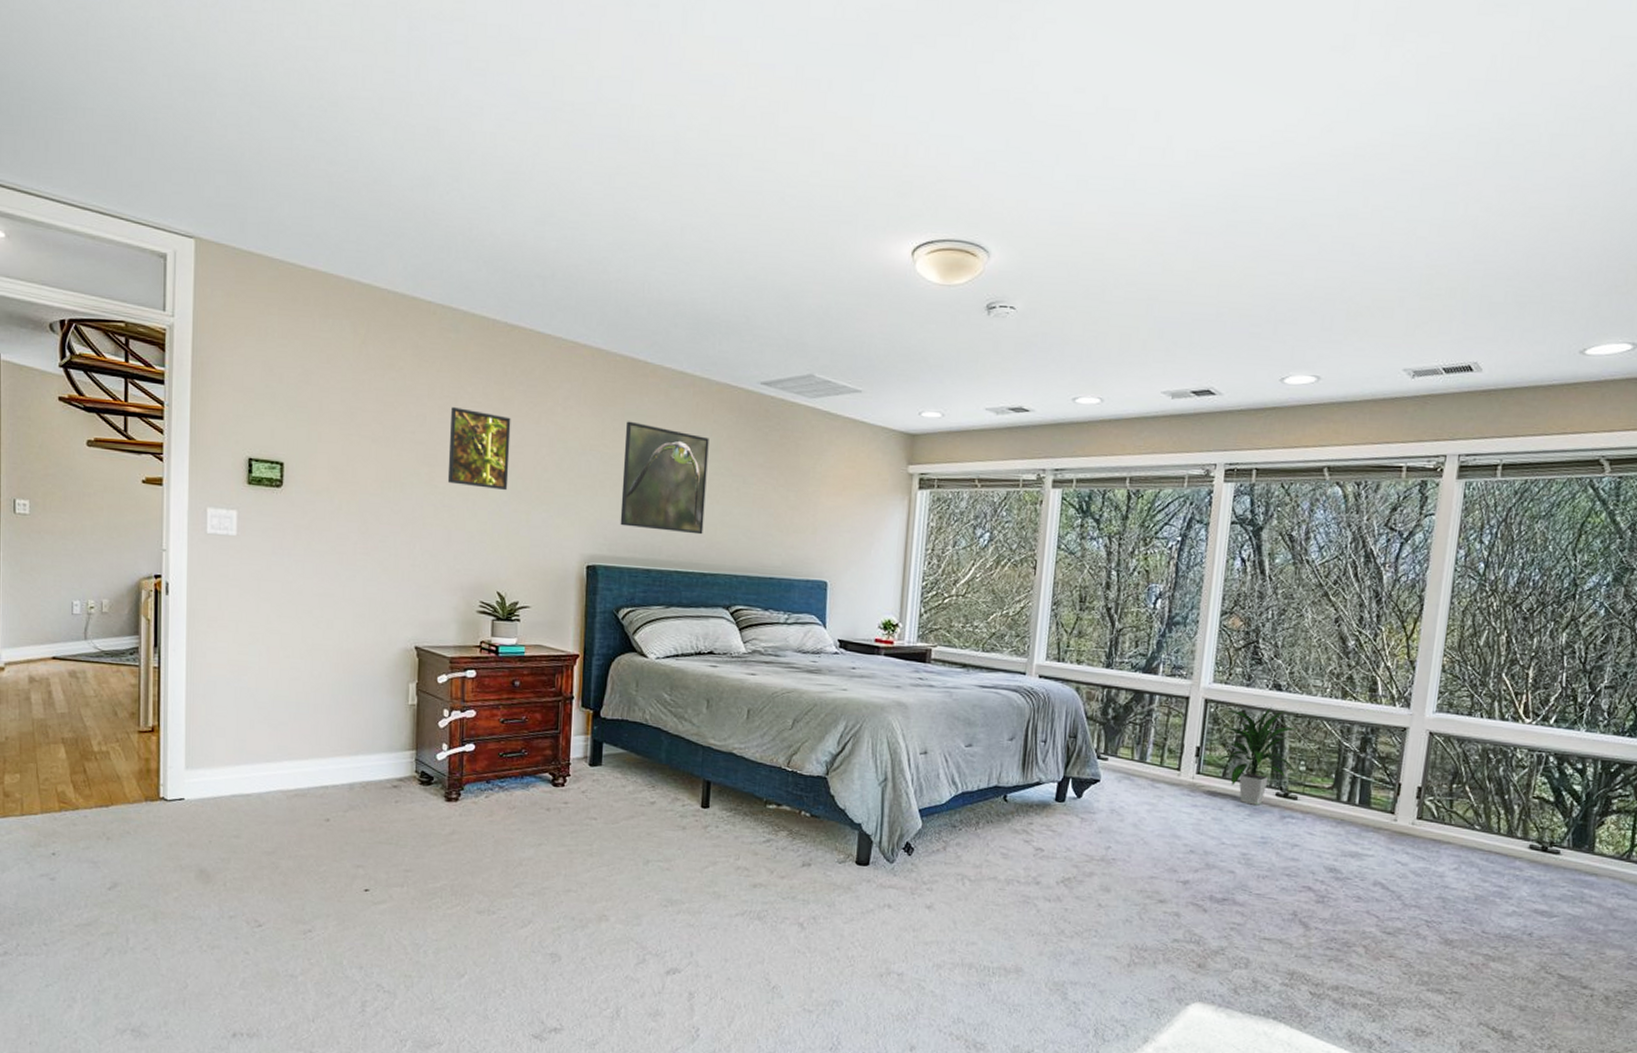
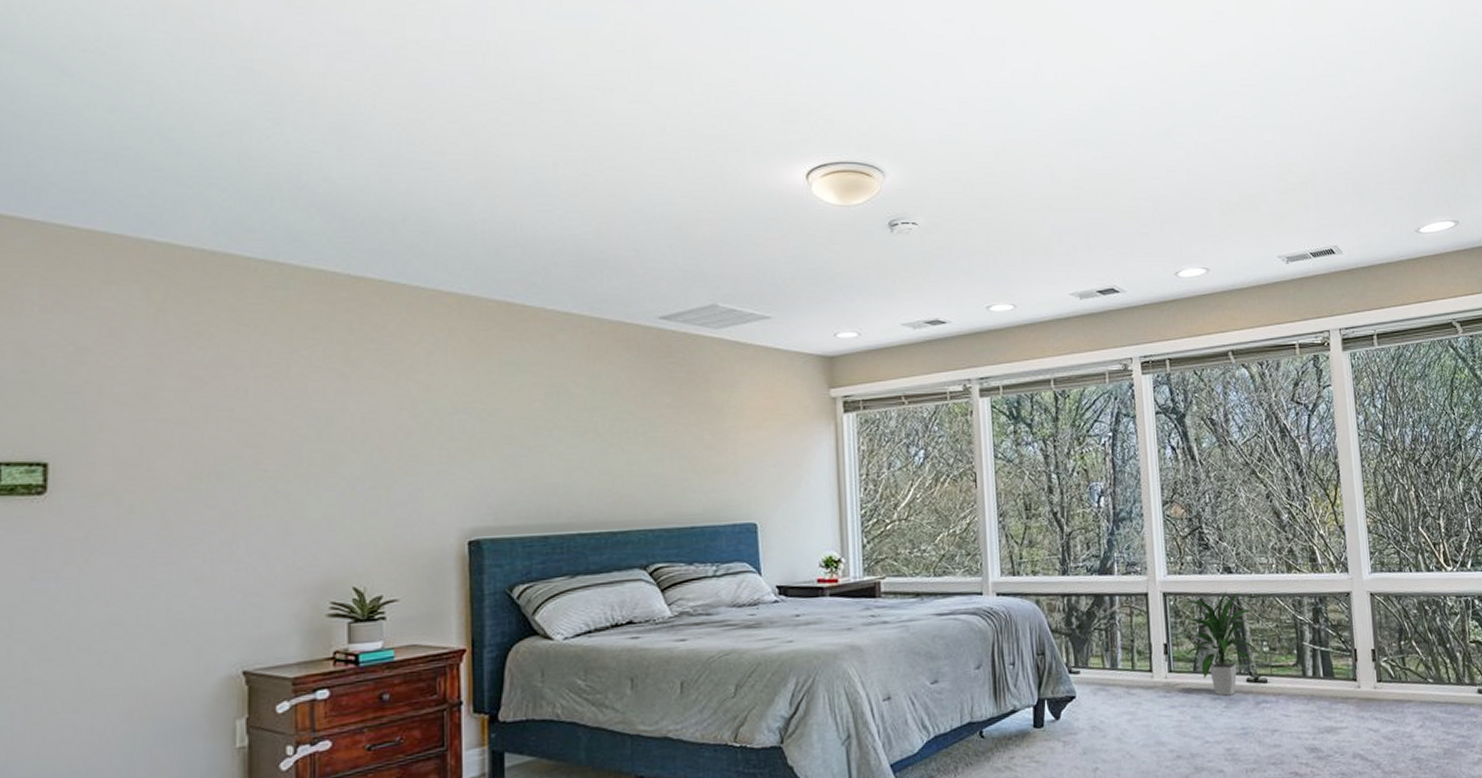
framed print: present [447,407,511,491] -> none [280,375,361,466]
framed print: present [620,421,709,535] -> none [505,371,608,490]

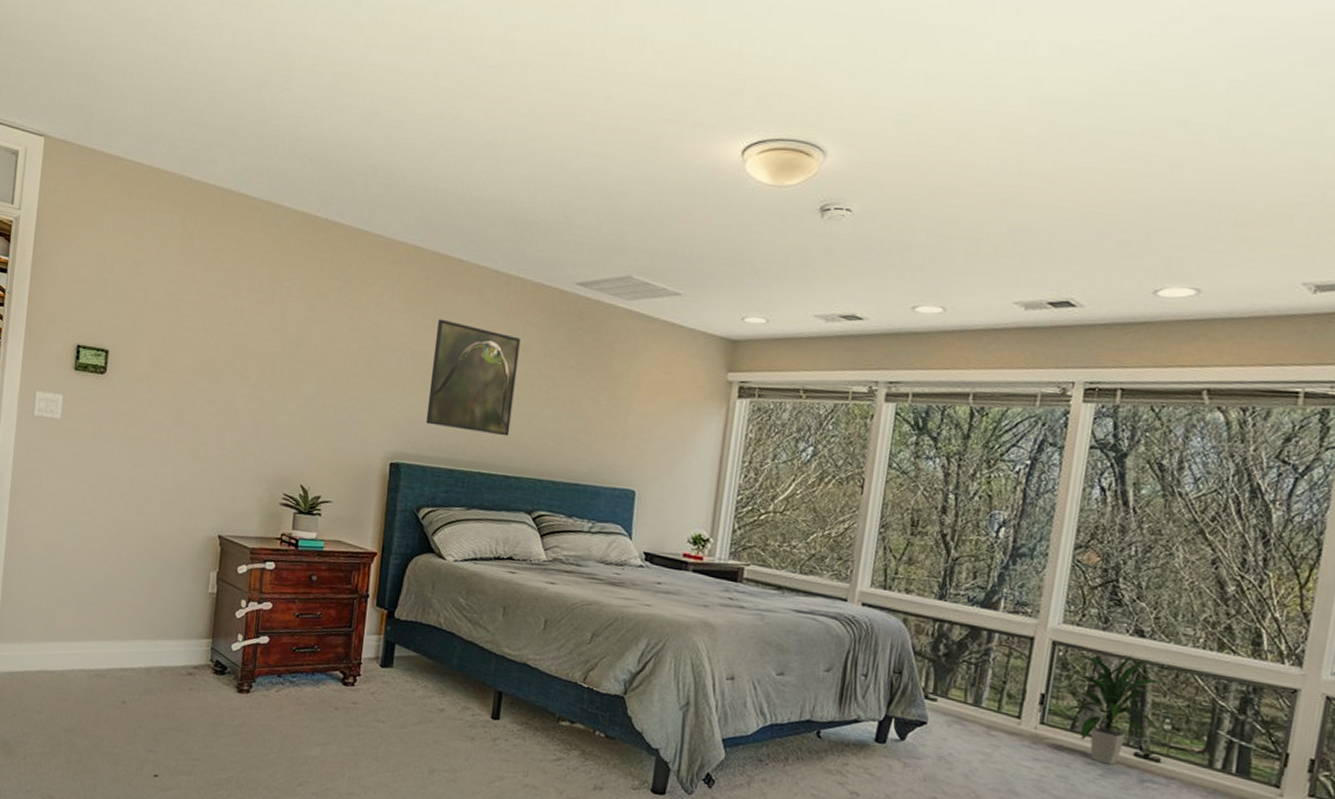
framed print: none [505,371,608,490] -> present [425,319,521,437]

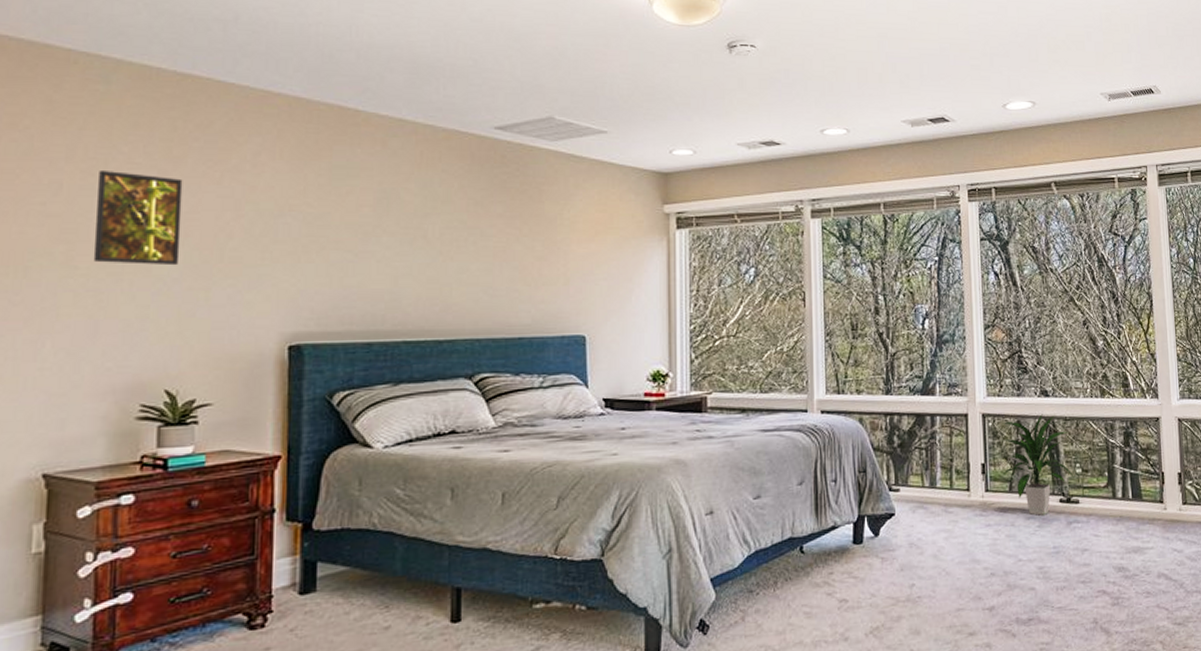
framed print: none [260,301,325,385] -> present [93,171,183,266]
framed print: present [425,319,521,437] -> none [330,176,438,297]

